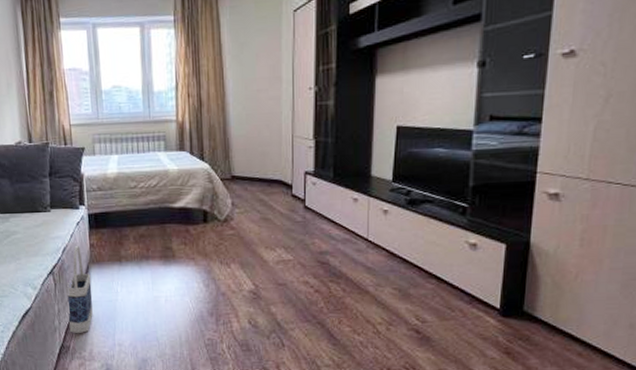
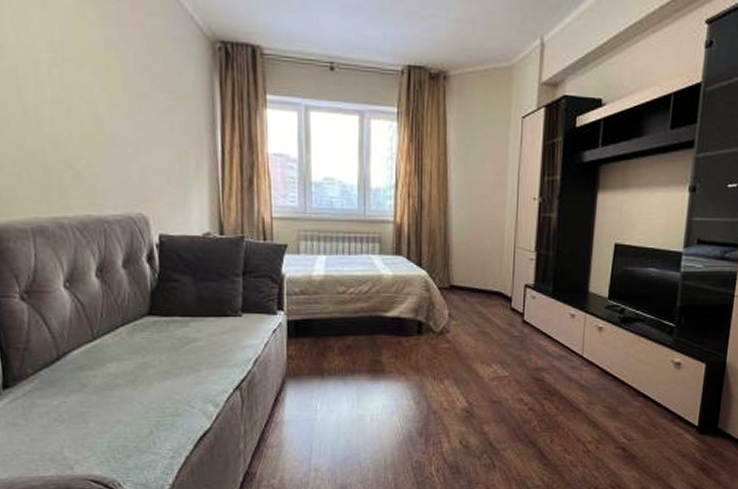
bag: present [66,246,93,334] -> none [256,357,287,459]

